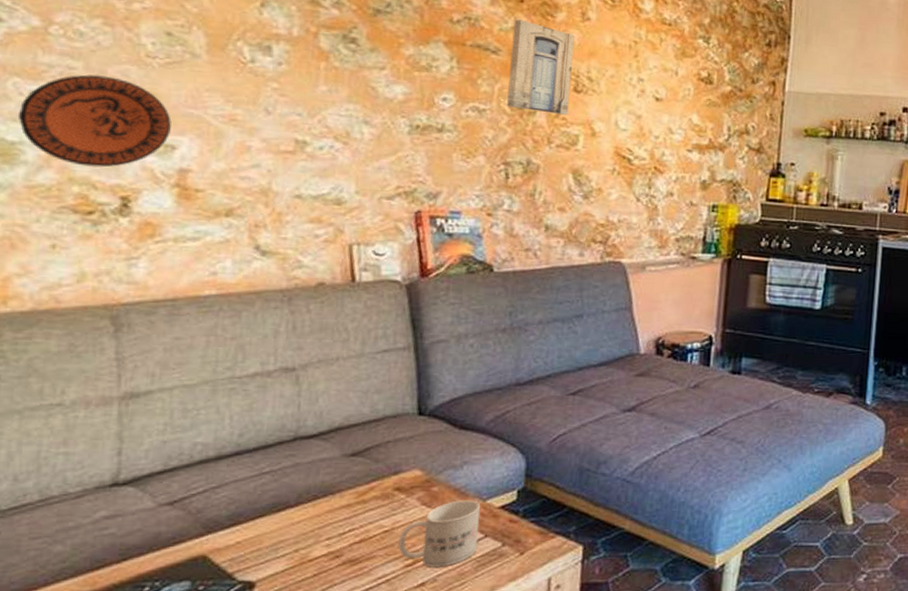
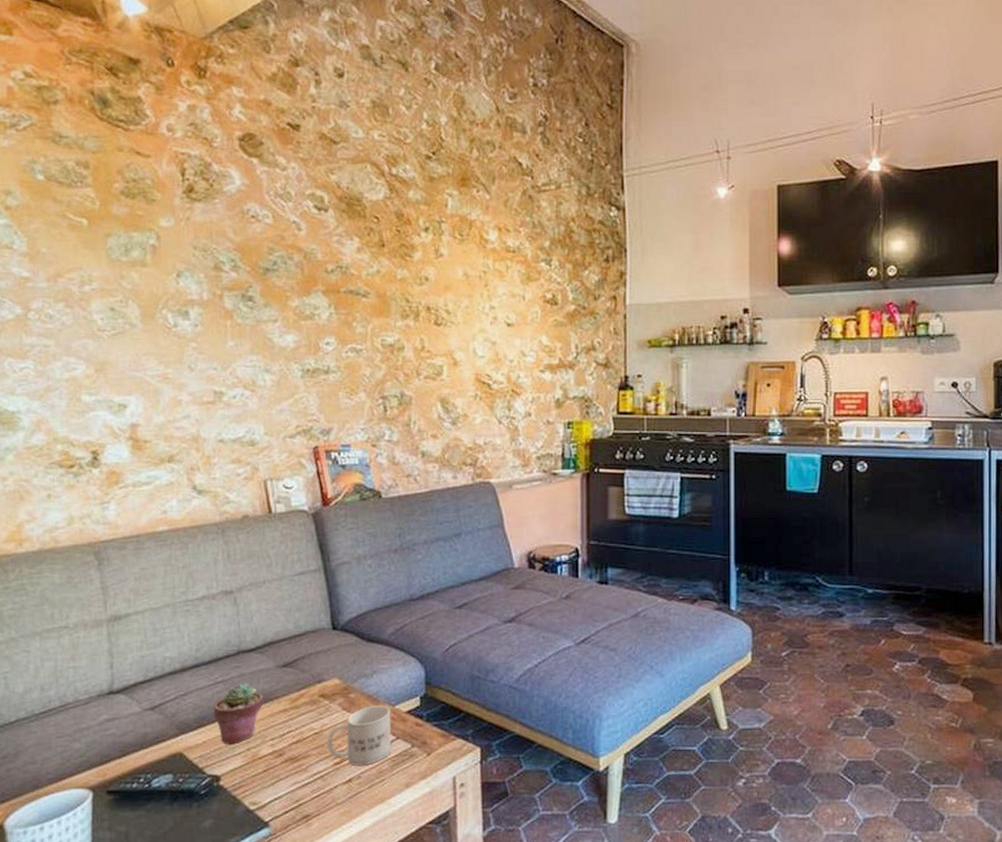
decorative plate: present [17,74,171,168] -> none [14,350,121,428]
potted succulent: none [254,474,322,545] -> present [214,683,263,744]
wall art: present [507,19,575,116] -> none [378,263,432,349]

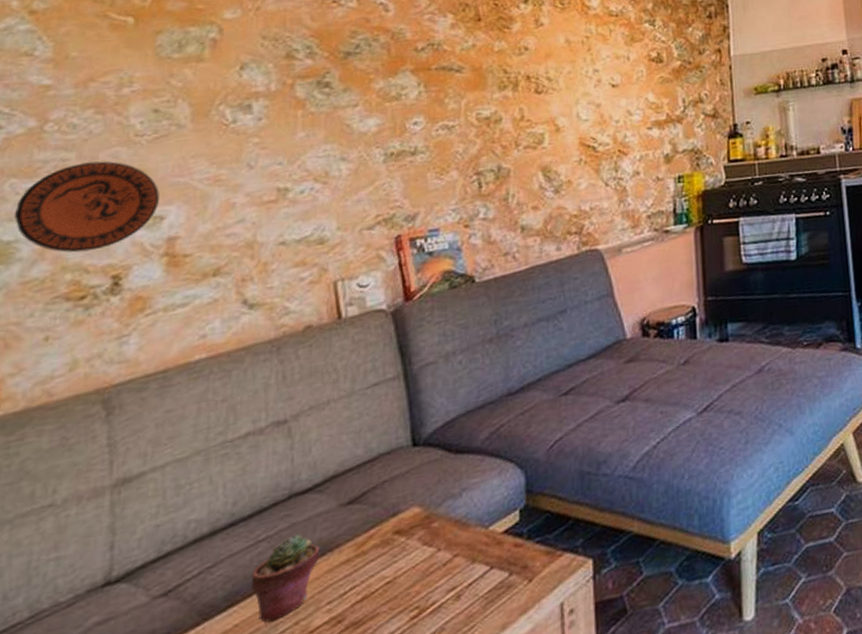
decorative plate: none [14,350,121,428] -> present [14,161,160,253]
mug: present [327,705,392,766] -> none [402,529,484,615]

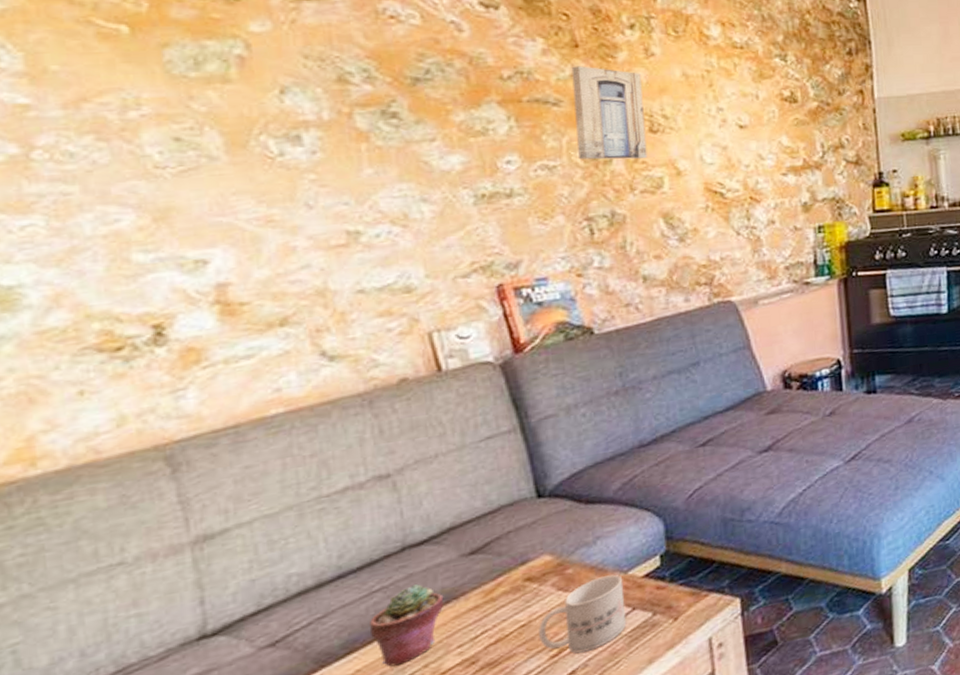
decorative plate: present [14,161,160,253] -> none [10,196,199,300]
mug: none [402,529,484,615] -> present [539,574,626,654]
wall art: none [474,36,532,120] -> present [571,66,648,160]

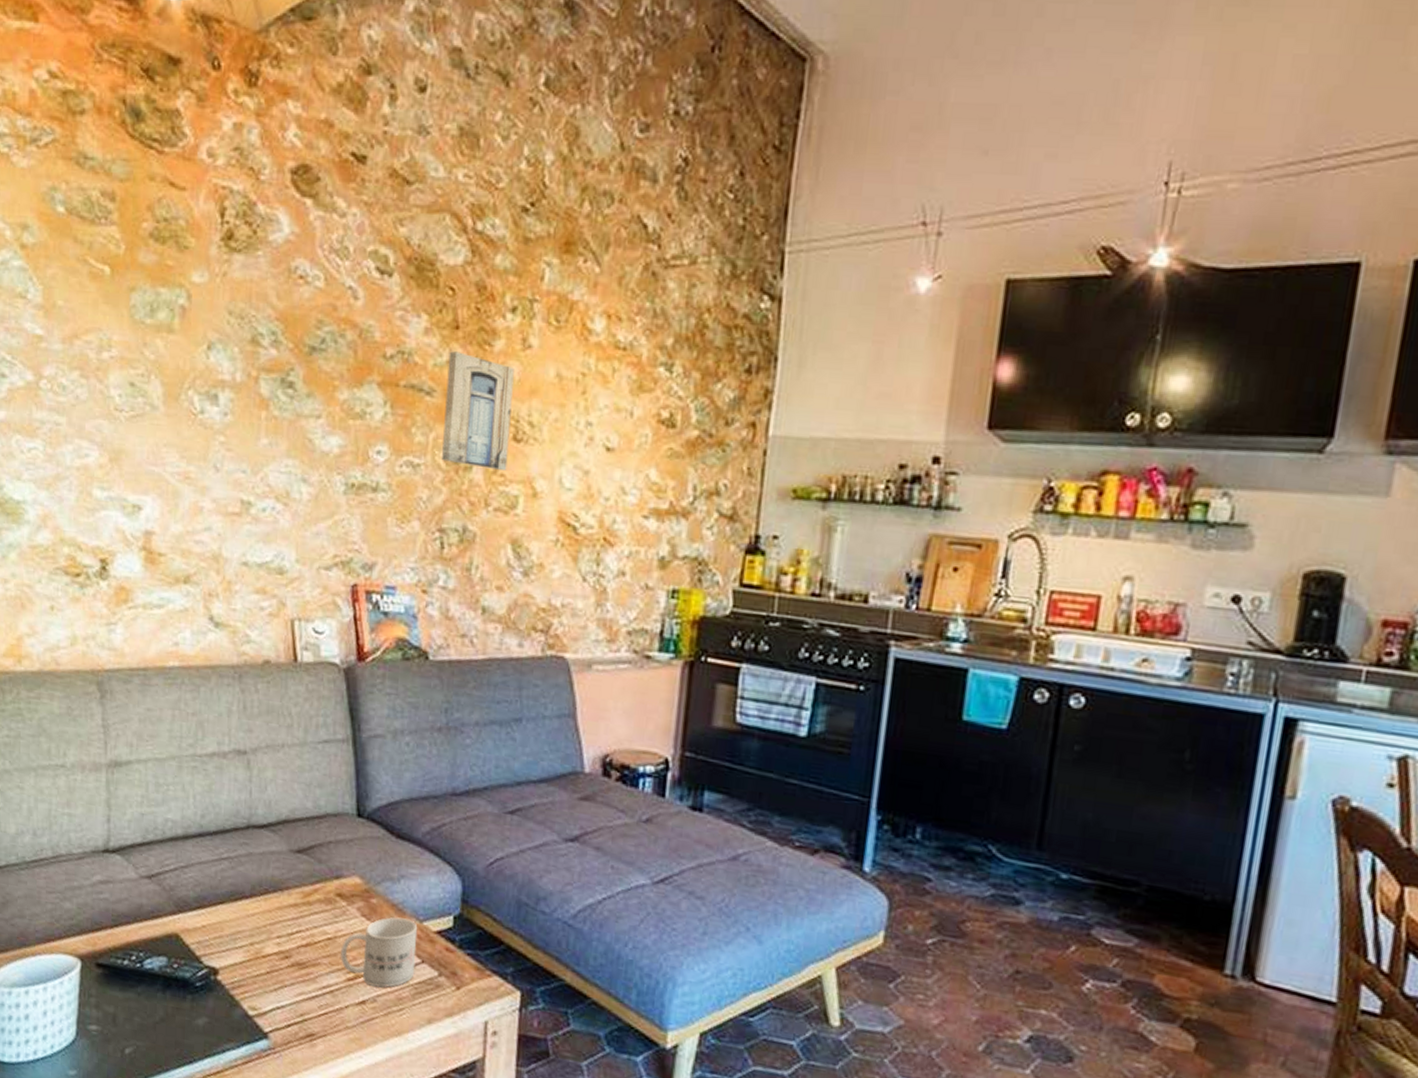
potted succulent: present [370,584,444,667] -> none [216,864,272,935]

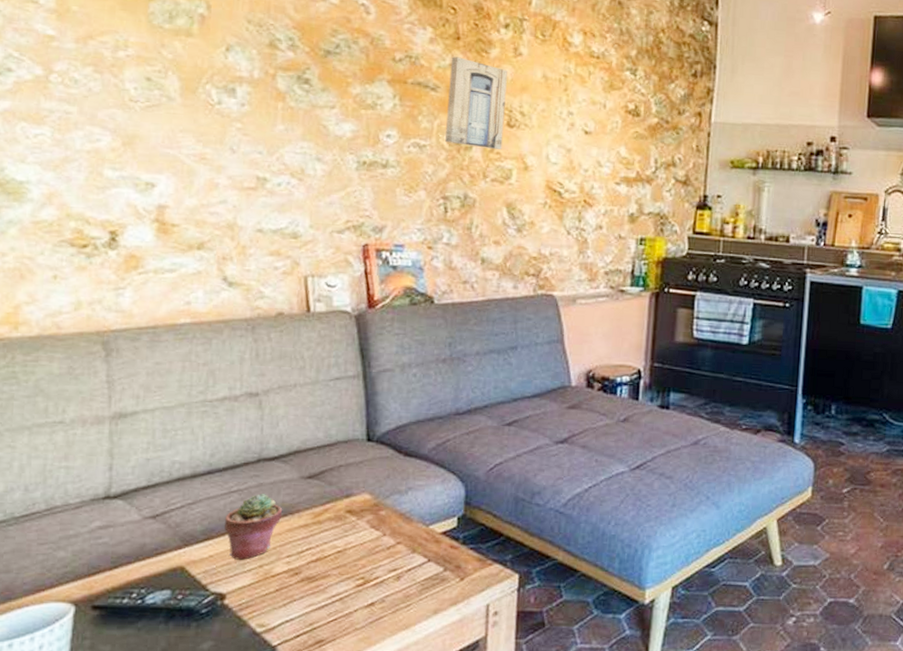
potted succulent: none [216,864,272,935] -> present [225,494,283,560]
mug: present [341,917,418,988] -> none [350,524,425,589]

